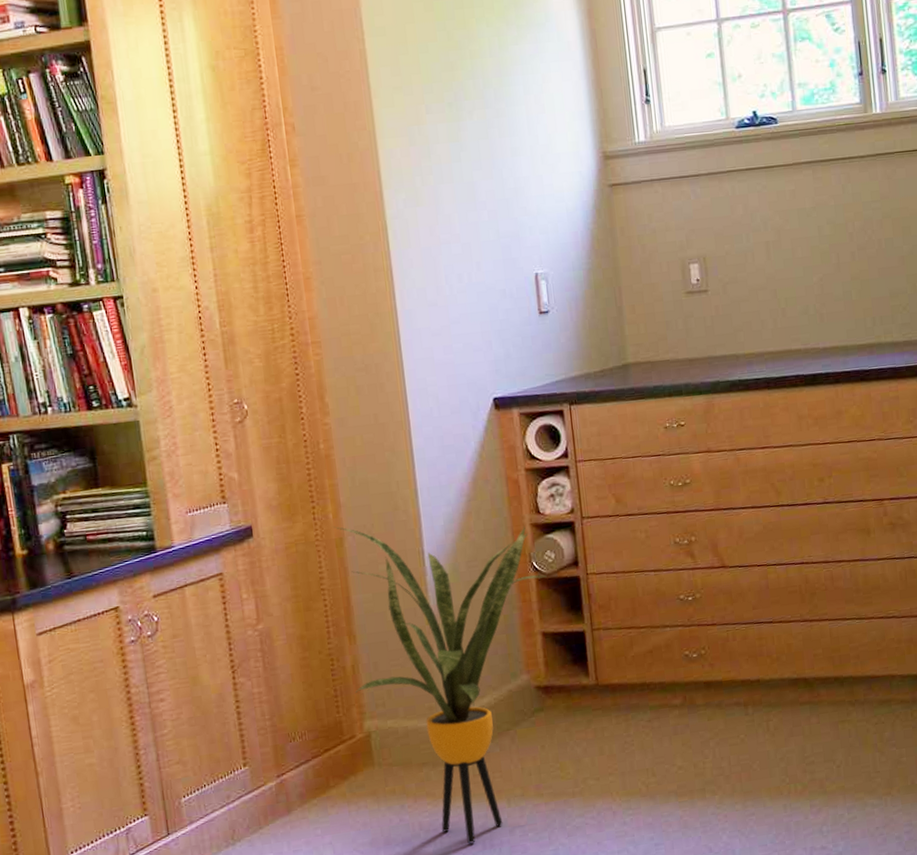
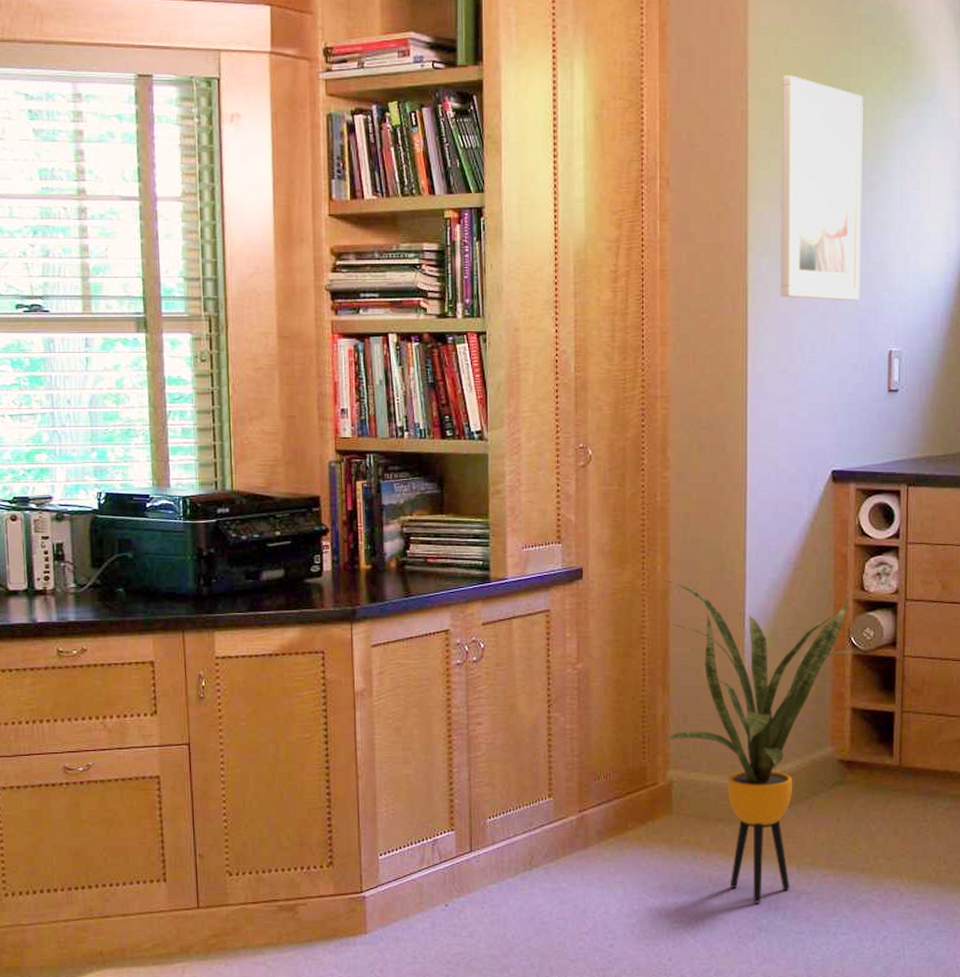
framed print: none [396,11,500,231] -> present [780,75,863,300]

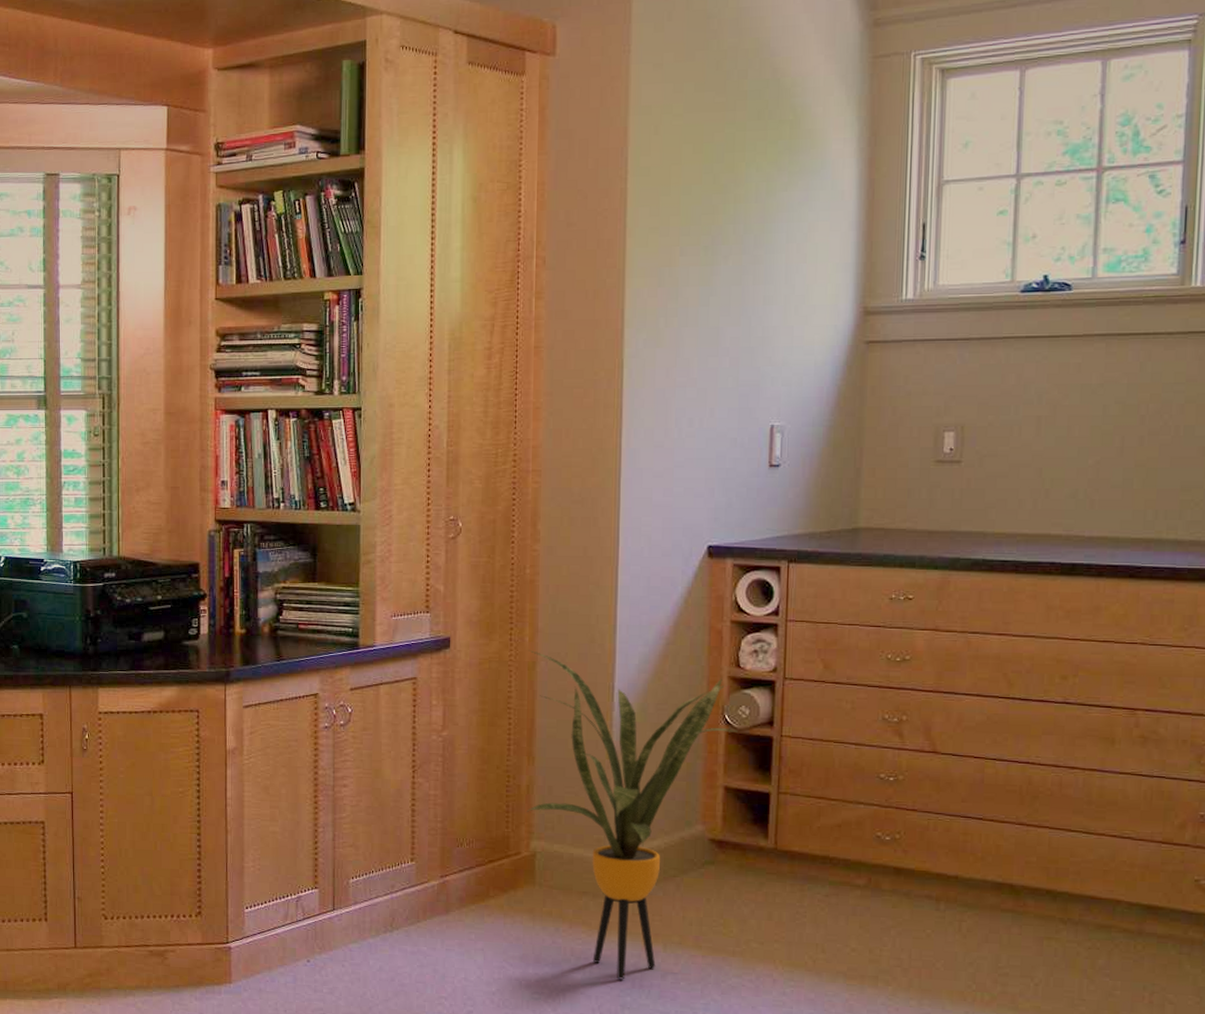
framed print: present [780,75,863,300] -> none [657,152,748,375]

